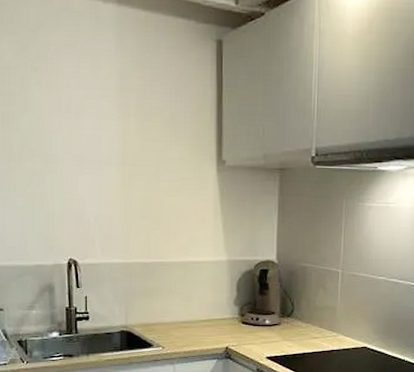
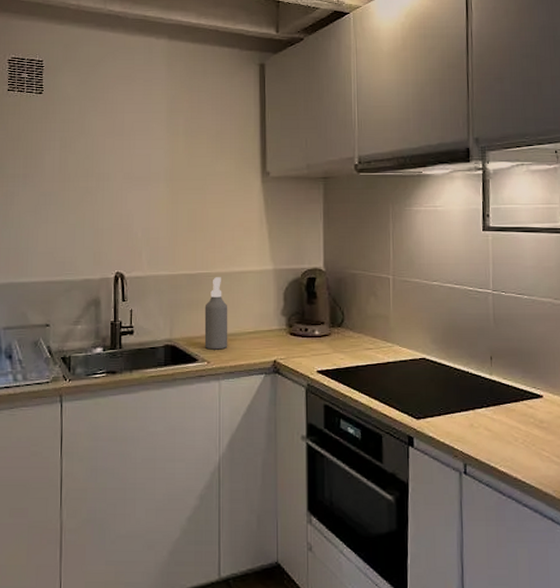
spray bottle: none [159,266,183,336] -> present [204,277,228,350]

